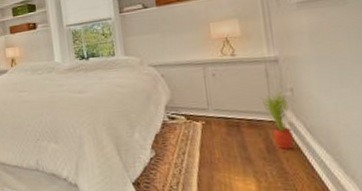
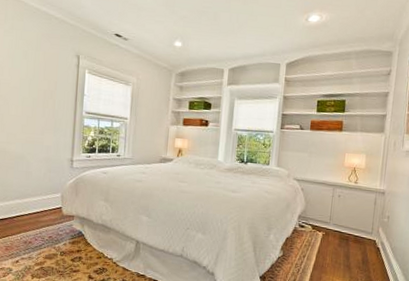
potted plant: present [260,91,295,149] -> none [367,216,384,262]

